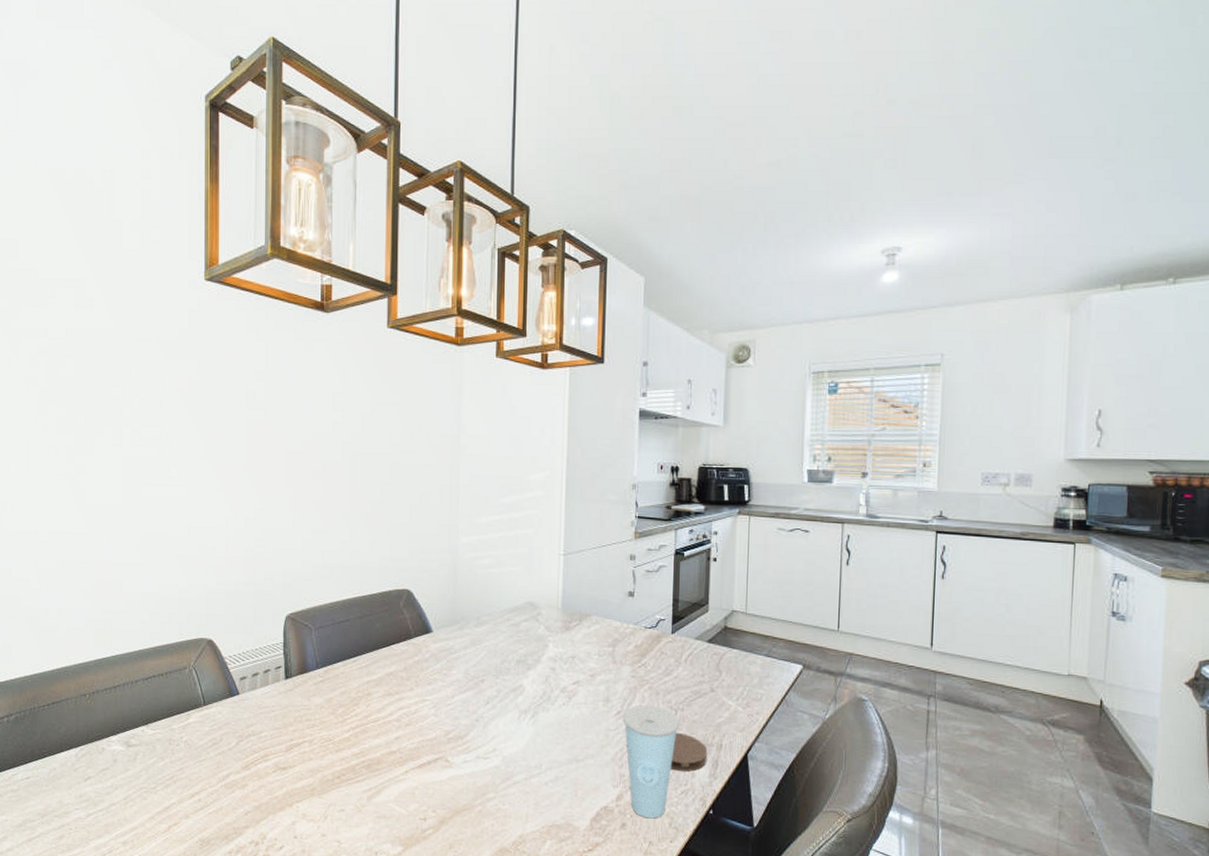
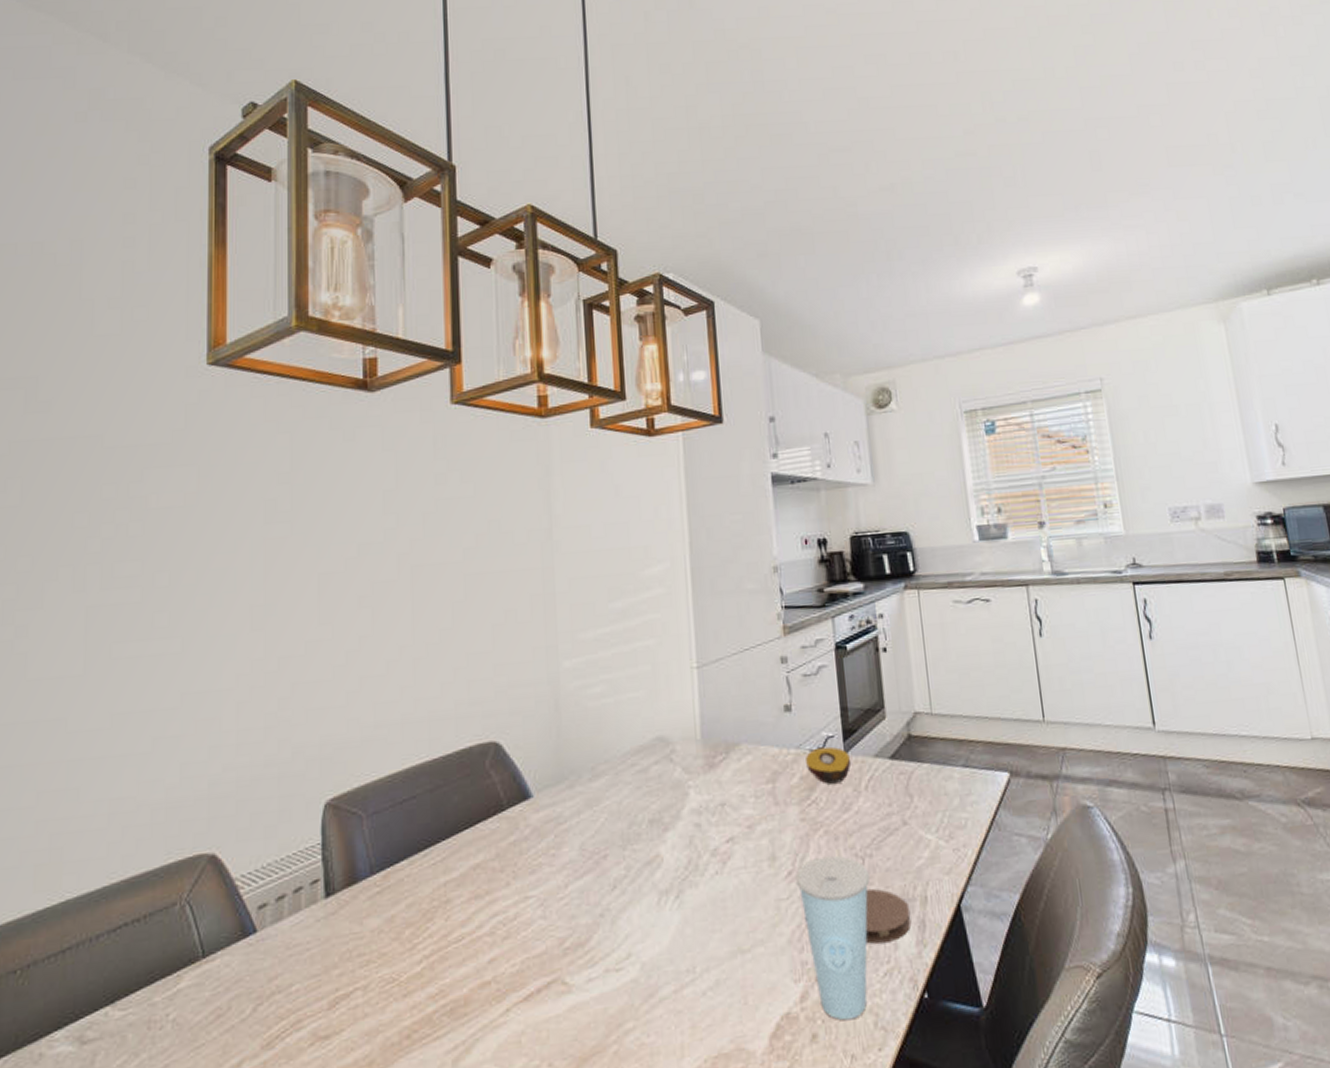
fruit: none [641,626,677,654] -> present [806,746,852,784]

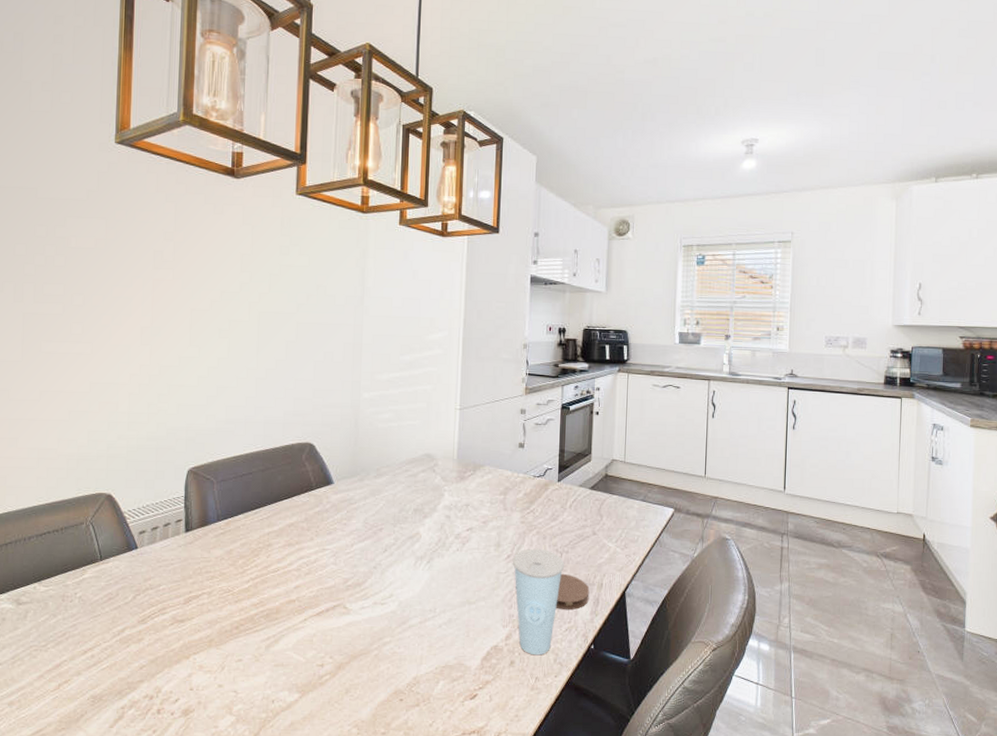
fruit: present [806,746,852,784] -> none [530,475,562,501]

